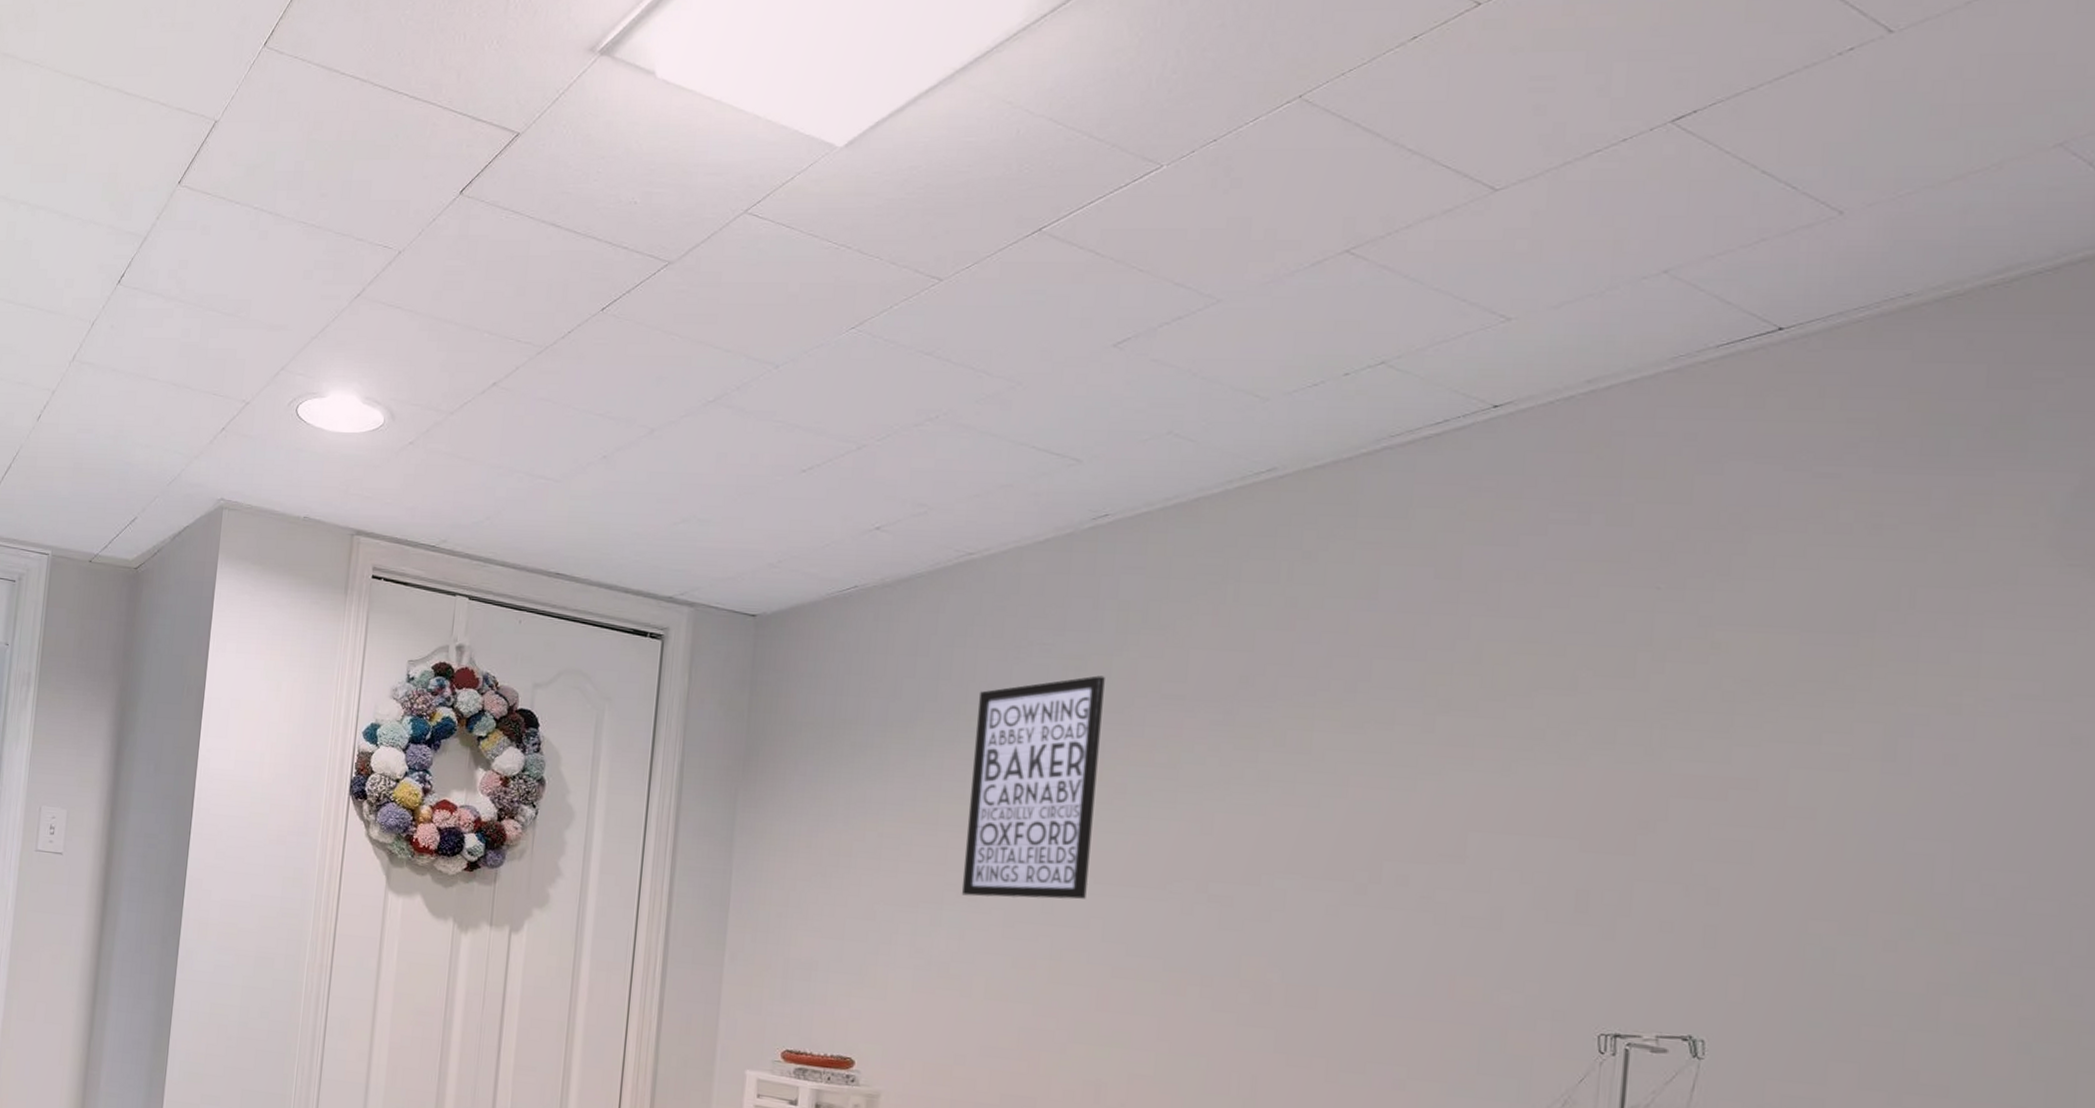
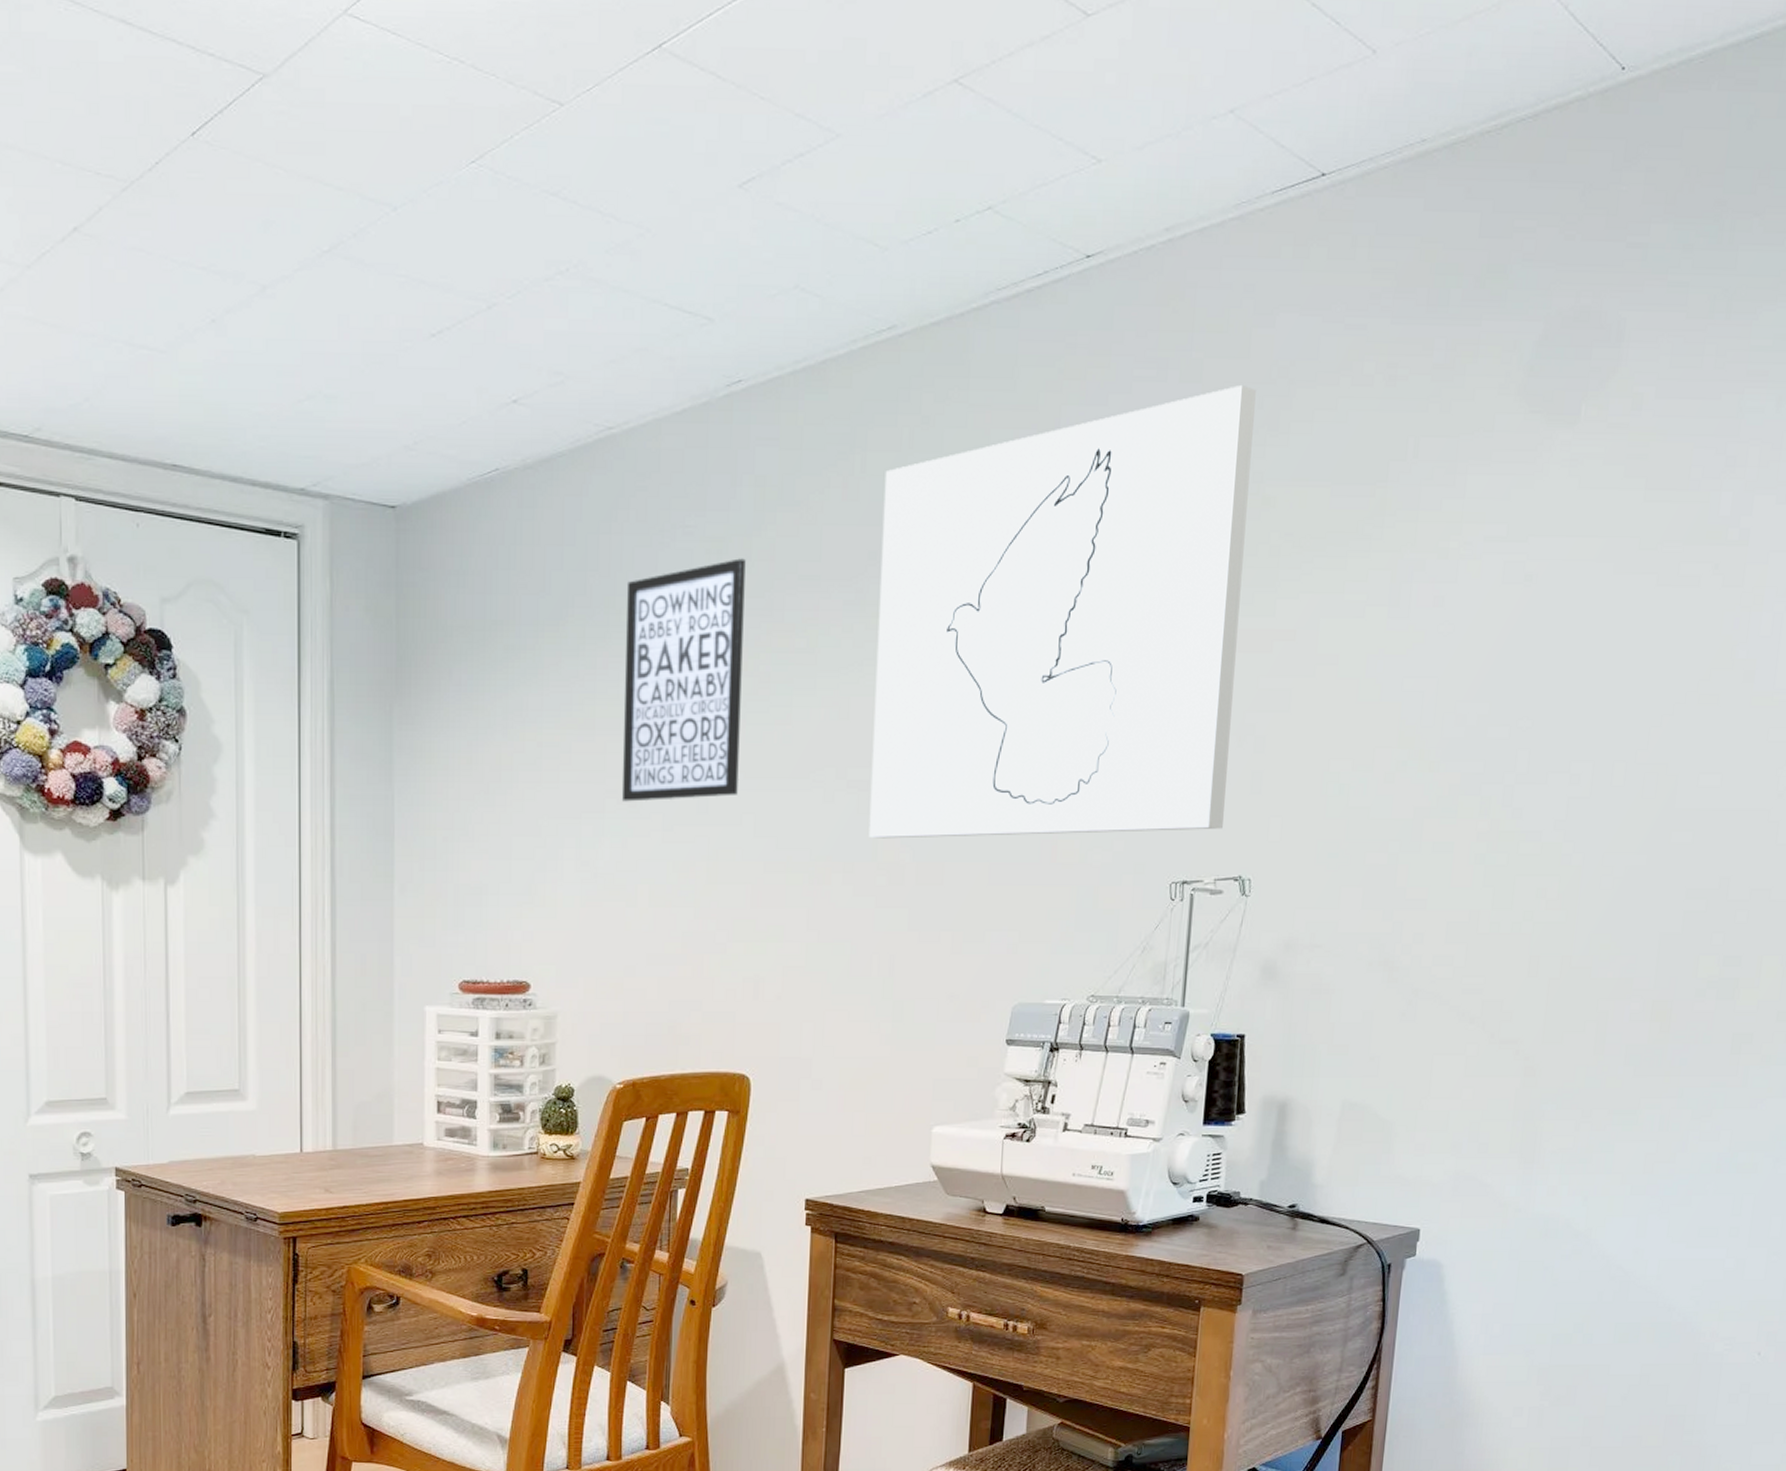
wall art: none [1230,530,1701,983] -> present [868,385,1256,839]

